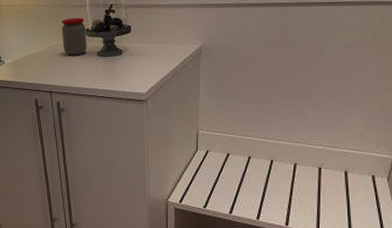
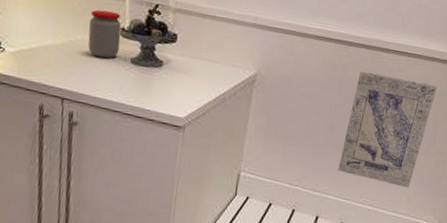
wall art: none [286,26,377,126] -> present [337,70,438,188]

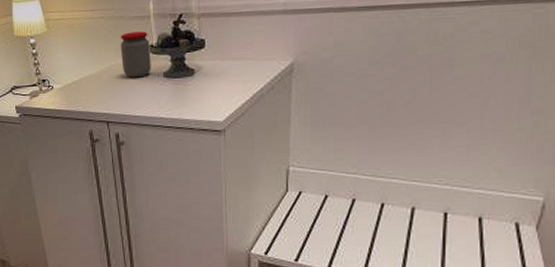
wall art: present [337,70,438,188] -> none [402,31,527,160]

